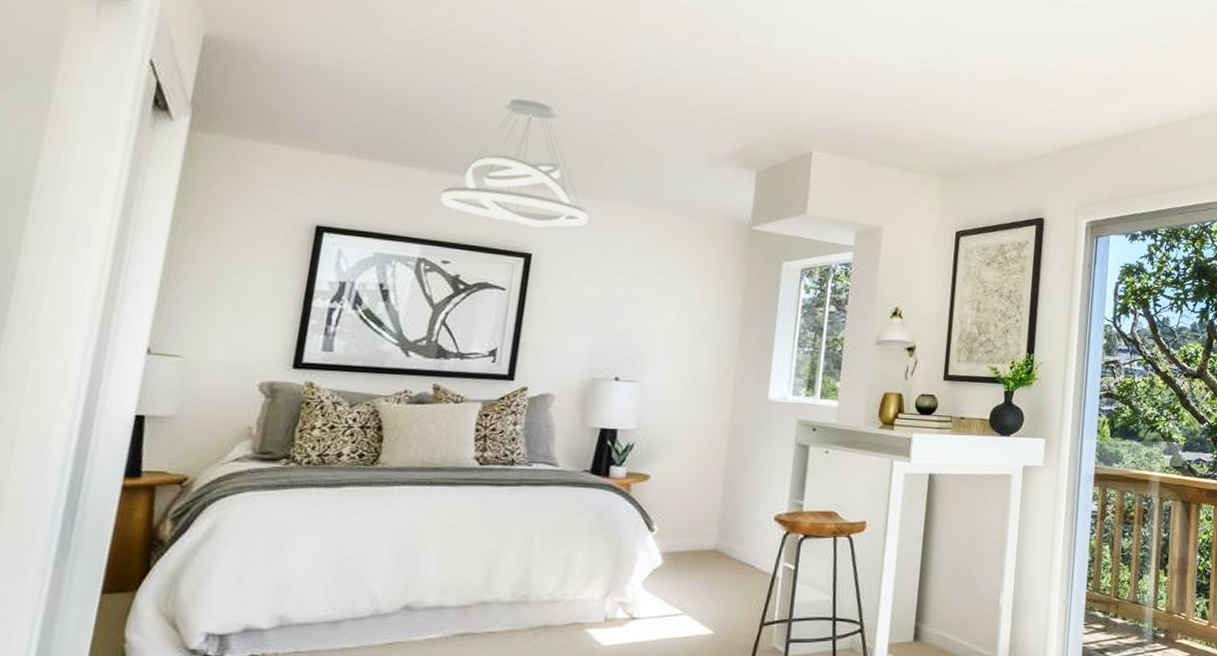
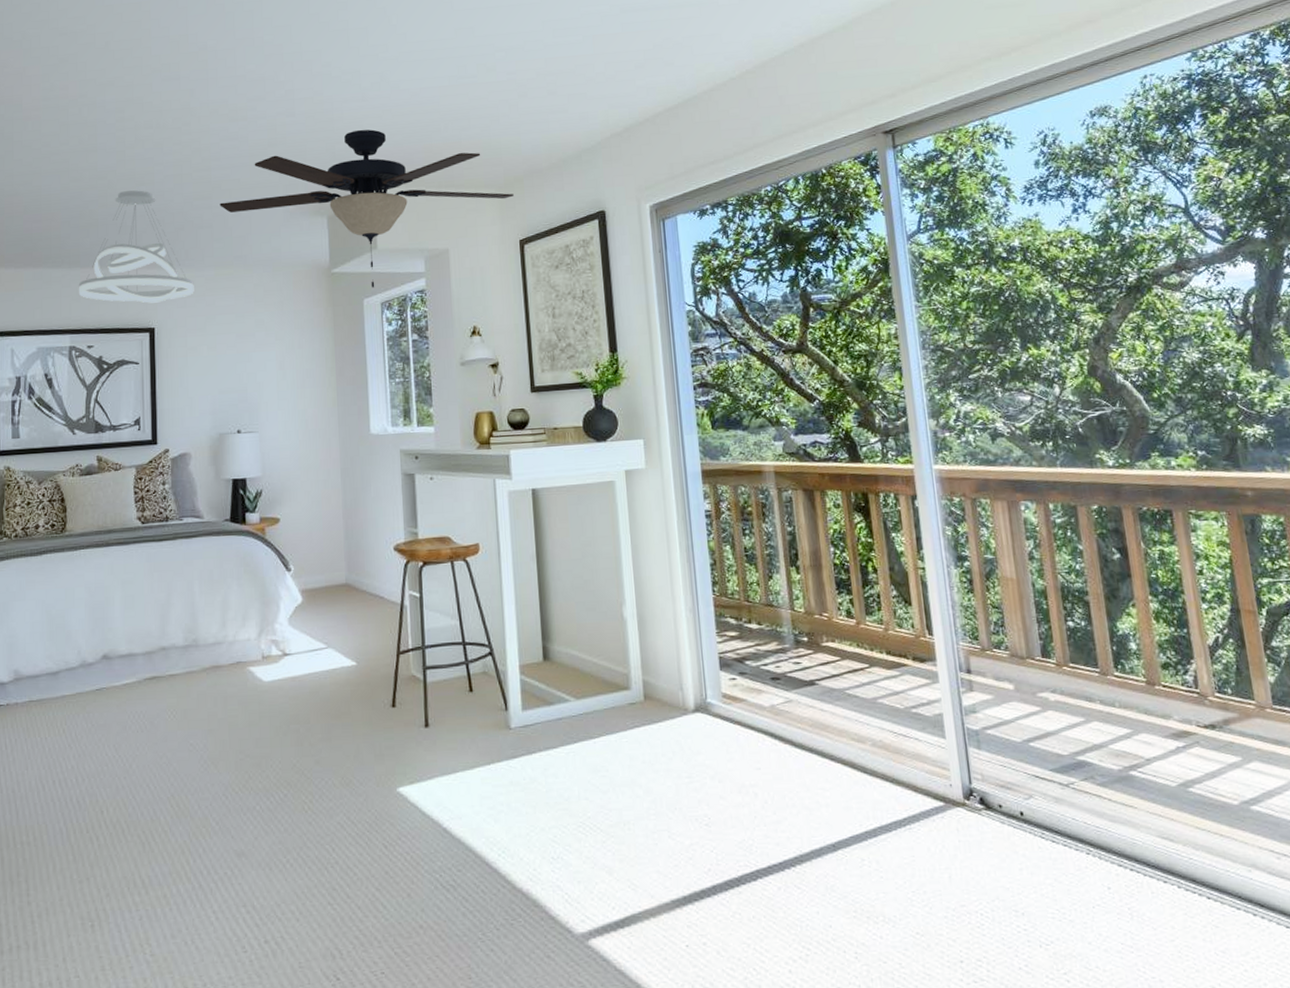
ceiling fan: none [634,90,957,253] -> present [219,129,514,288]

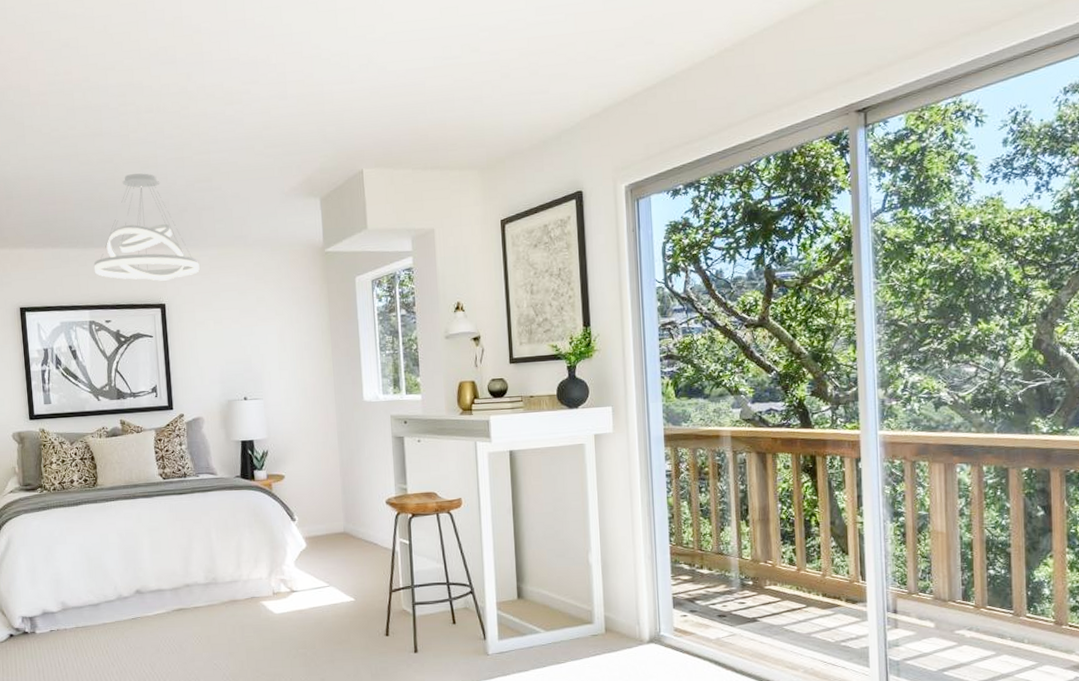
ceiling fan: present [219,129,514,288] -> none [219,111,496,266]

